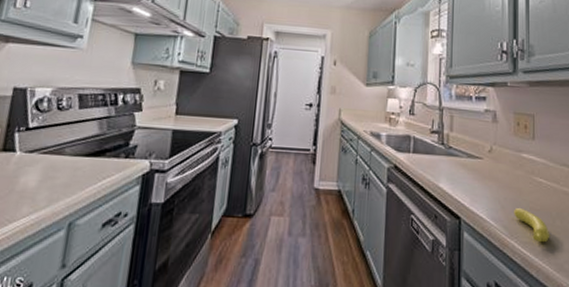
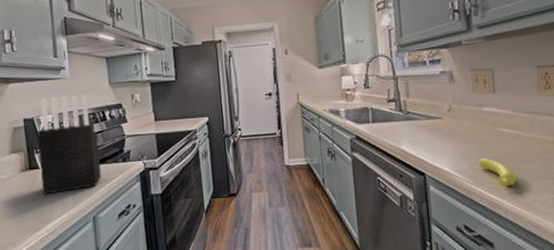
knife block: none [11,66,102,187] -> present [37,94,101,195]

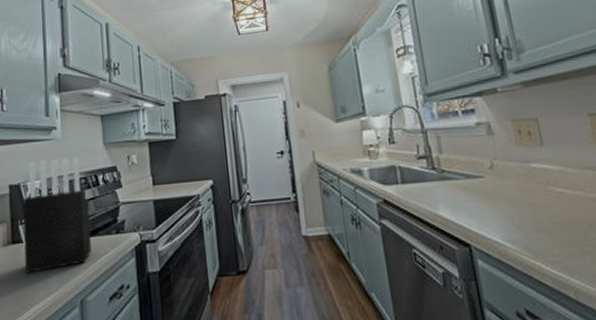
banana: present [478,158,517,187] -> none [533,225,585,260]

